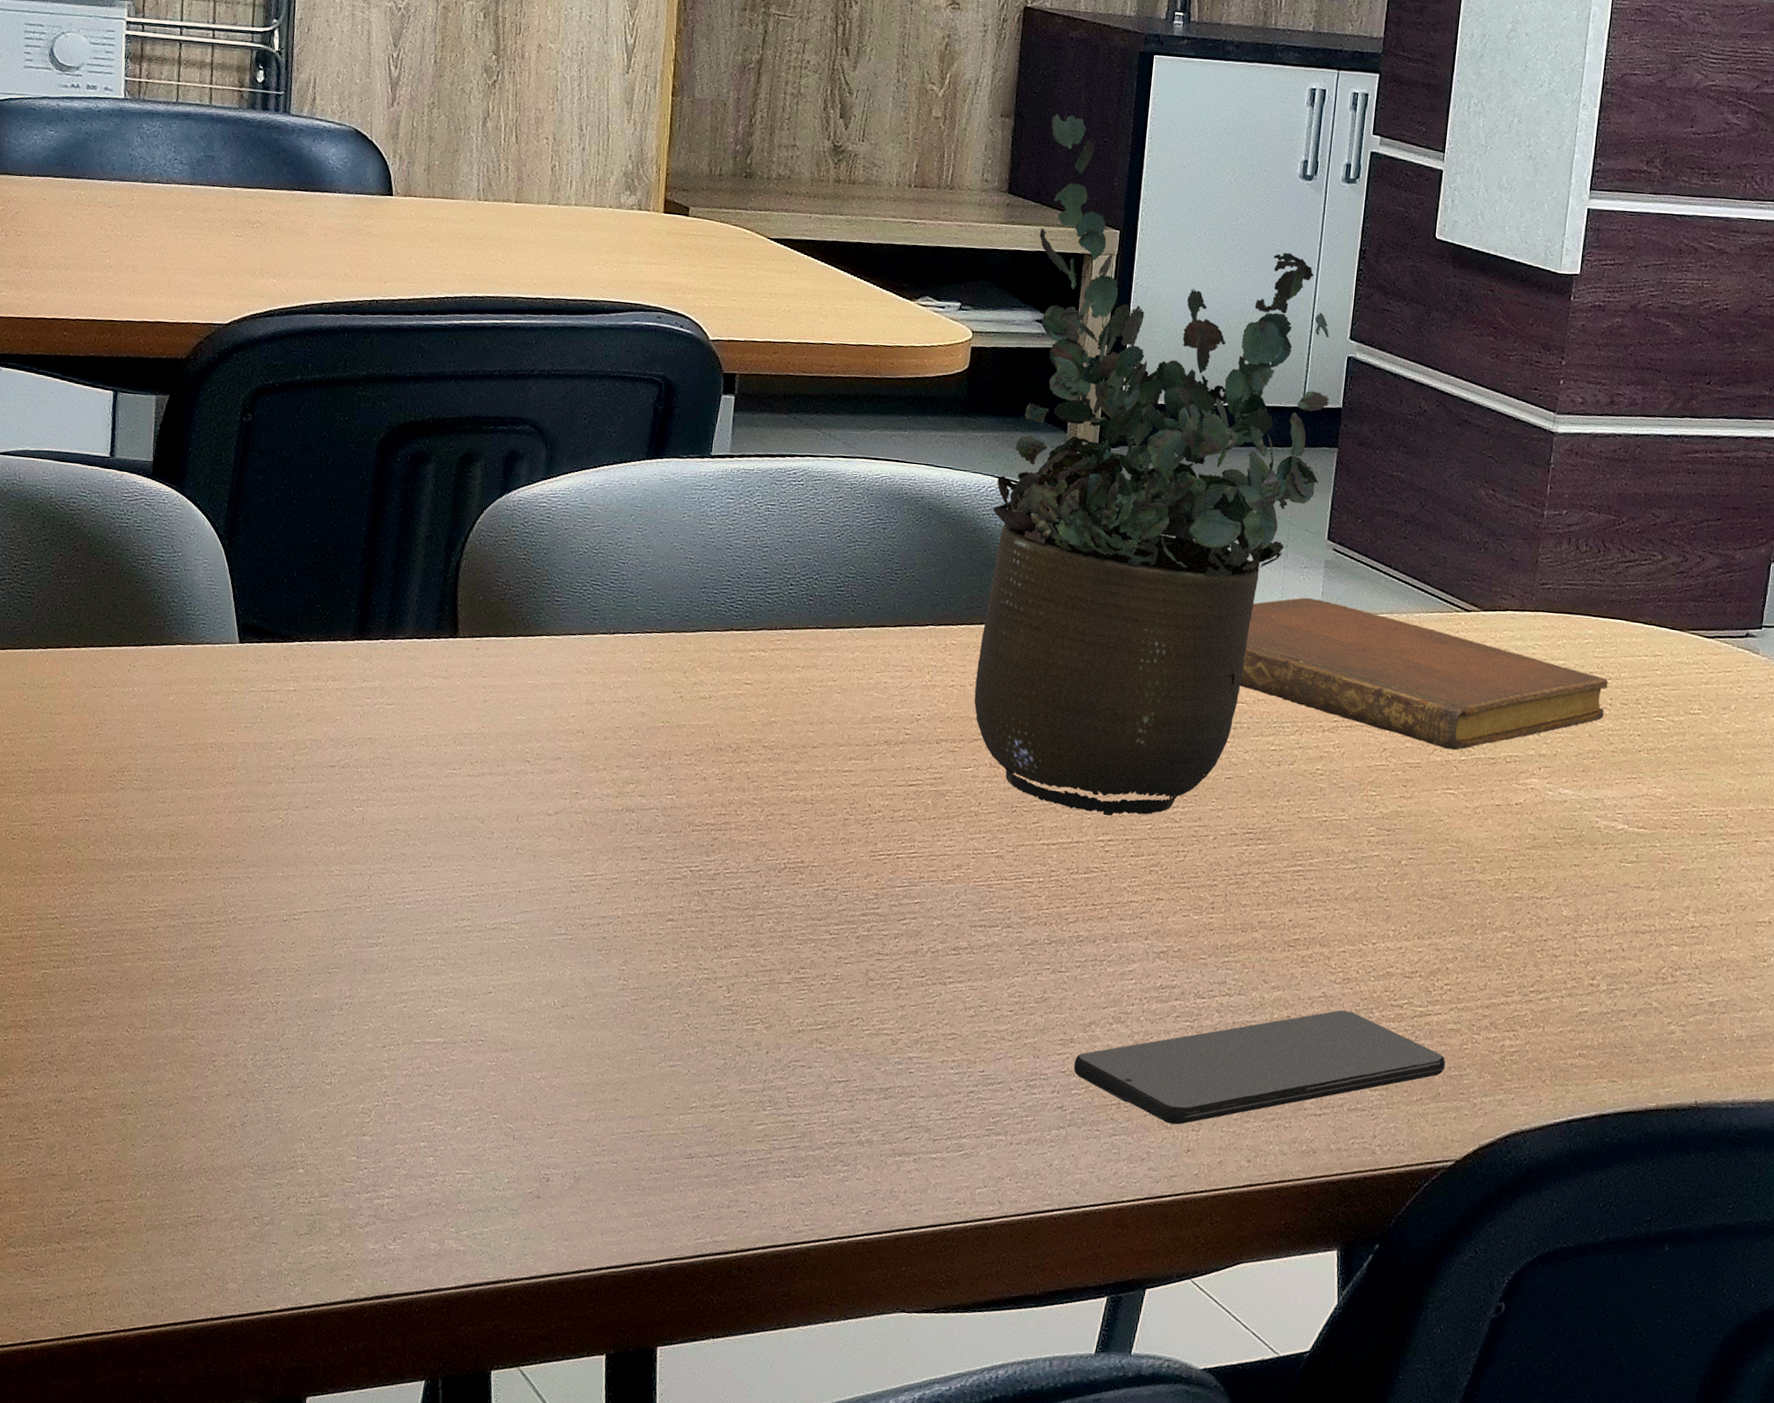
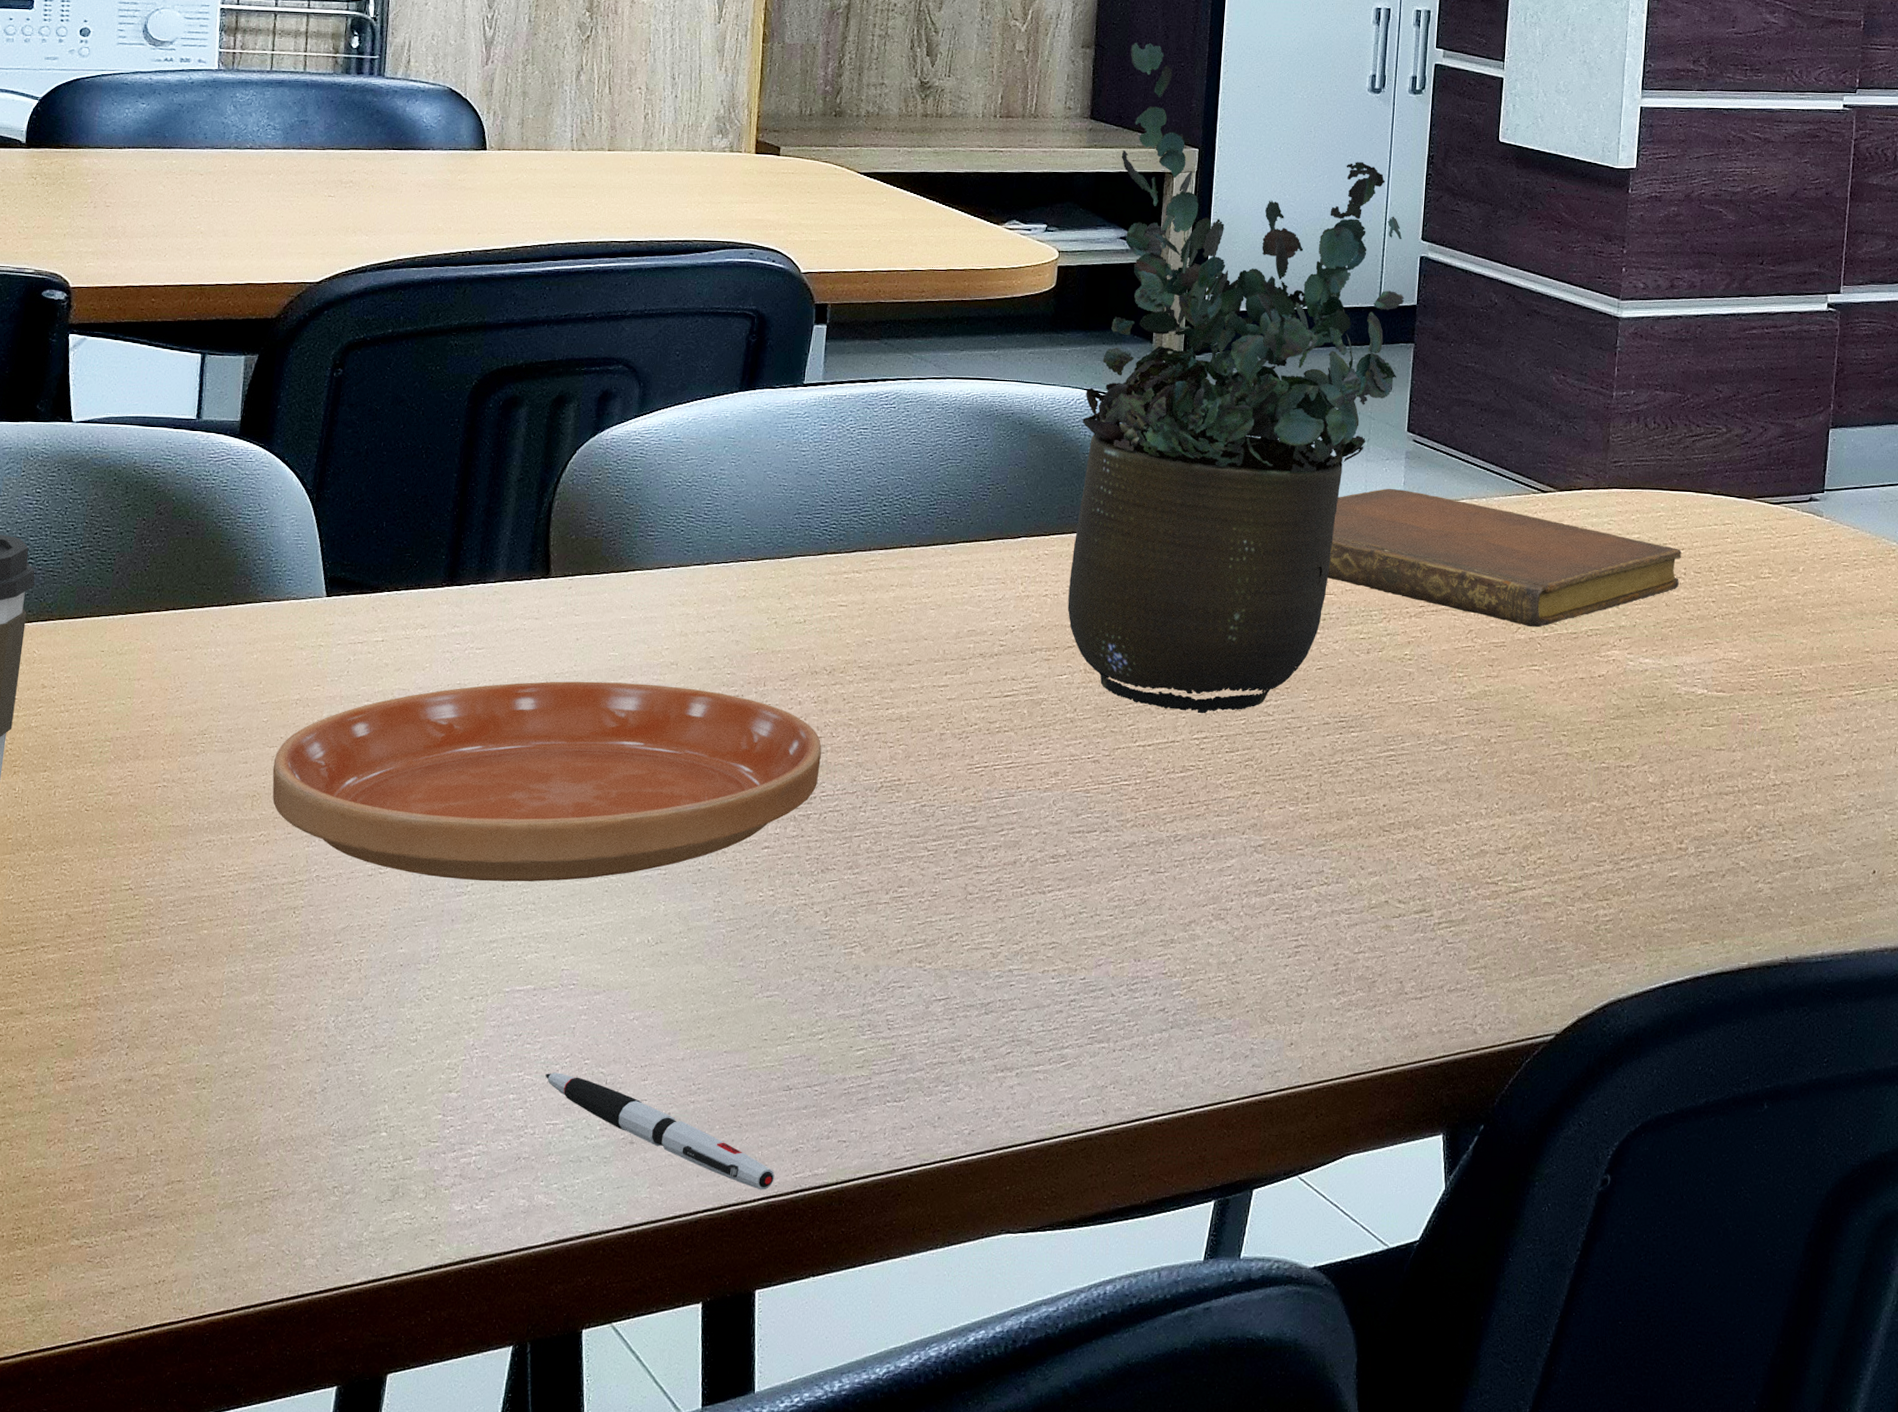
saucer: none [189,740,726,939] -> present [272,681,822,882]
pen: none [455,1124,677,1253] -> present [545,1072,775,1190]
smartphone: present [1073,1010,1446,1125] -> none [1174,891,1542,1019]

